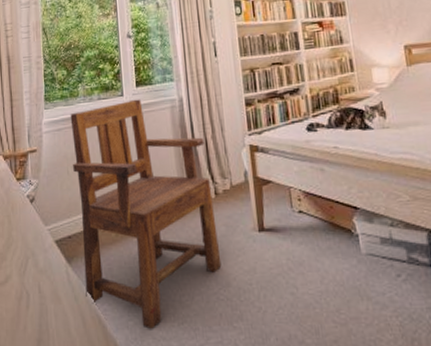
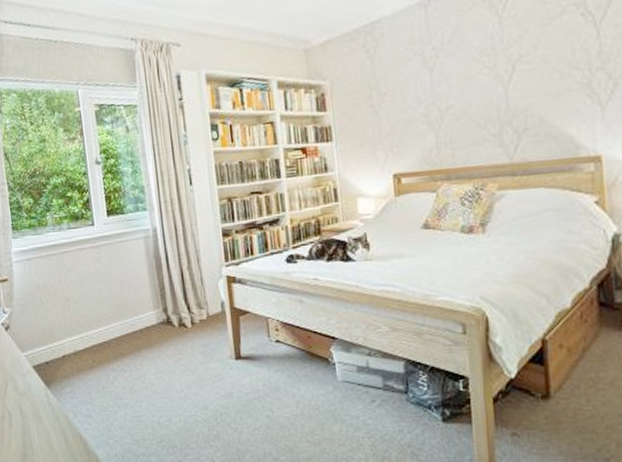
armchair: present [70,99,222,329] -> none [40,228,199,446]

